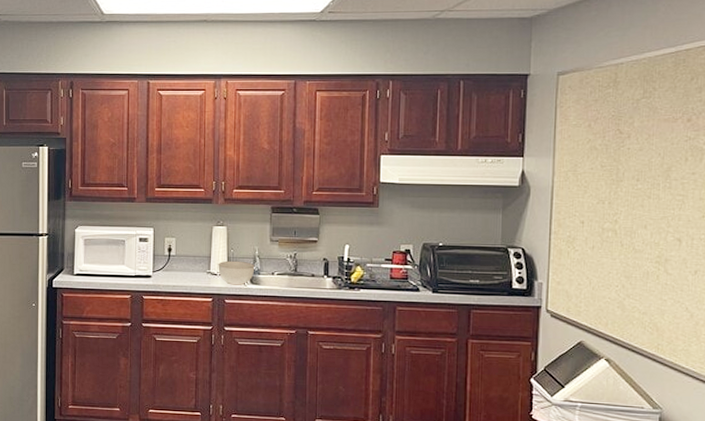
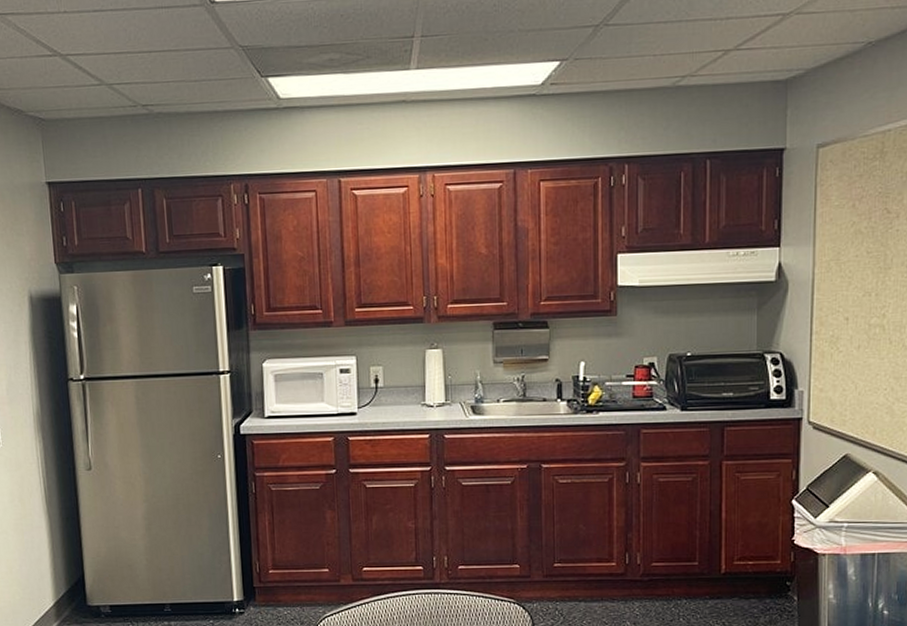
bowl: present [218,260,255,285] -> none [434,388,477,417]

